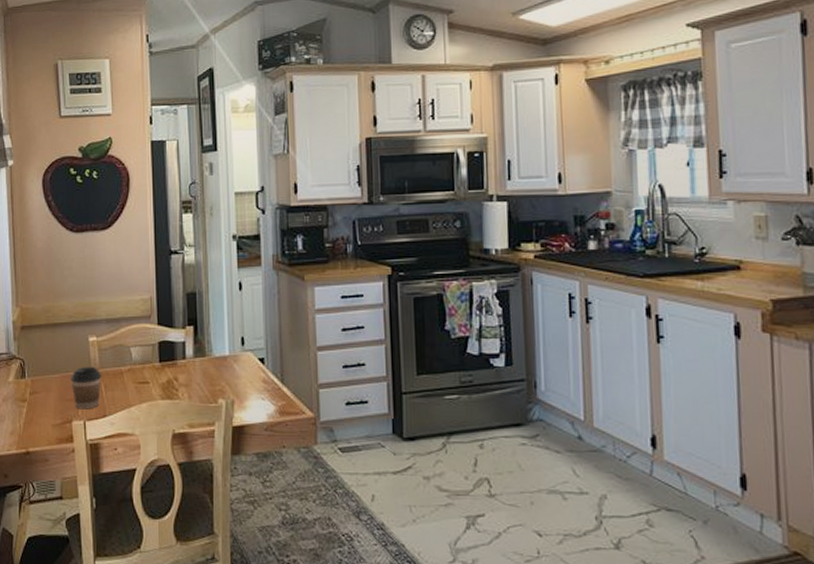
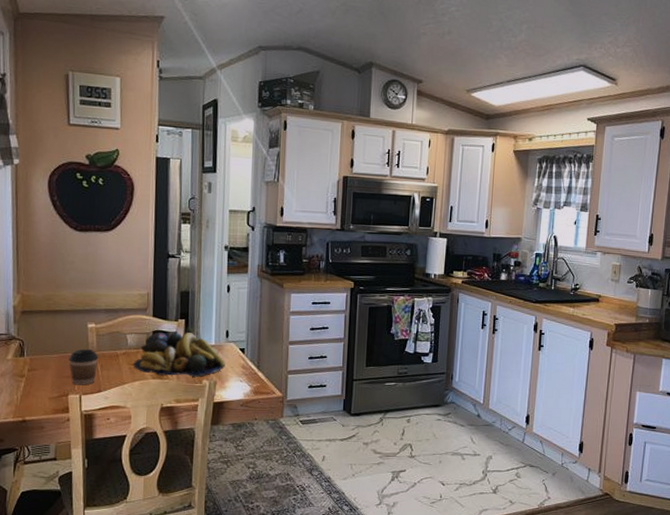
fruit bowl: none [140,342,243,395] -> present [133,332,225,377]

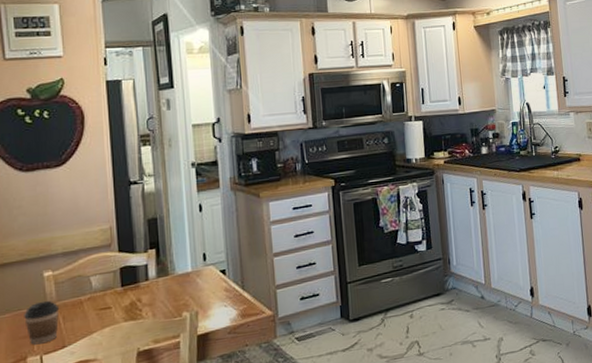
fruit bowl: present [133,332,225,377] -> none [101,262,206,316]

